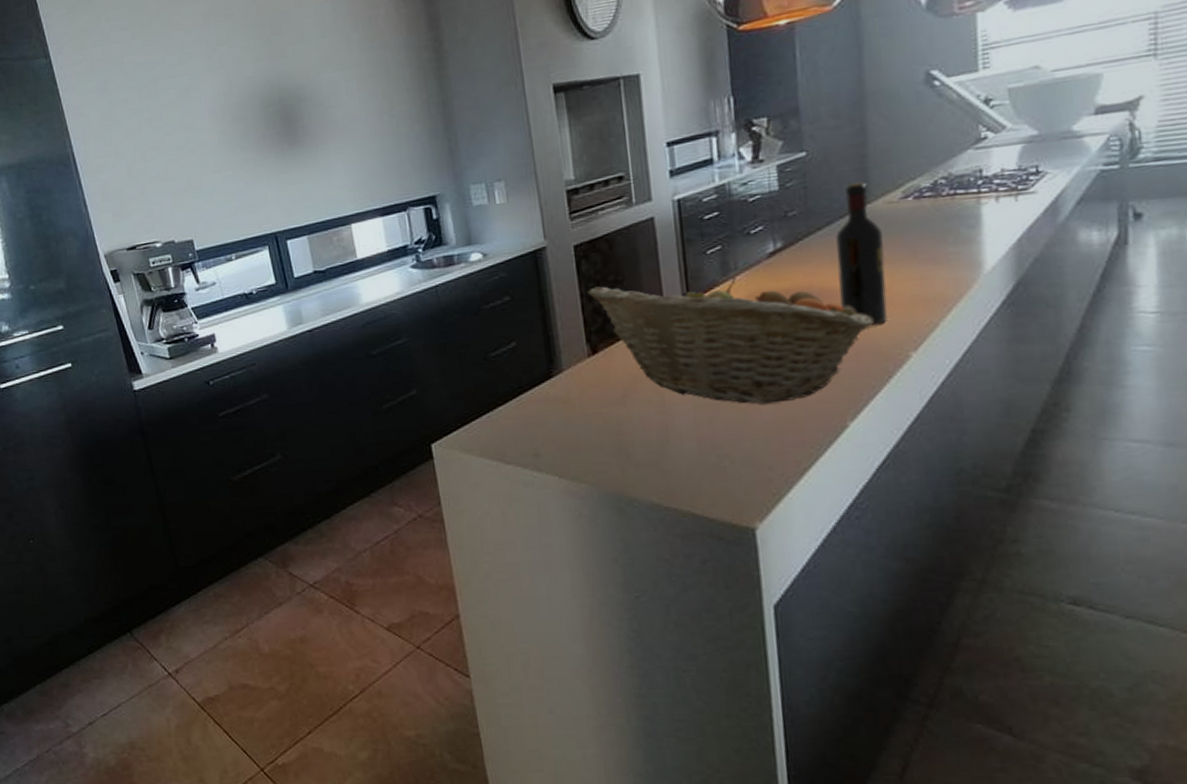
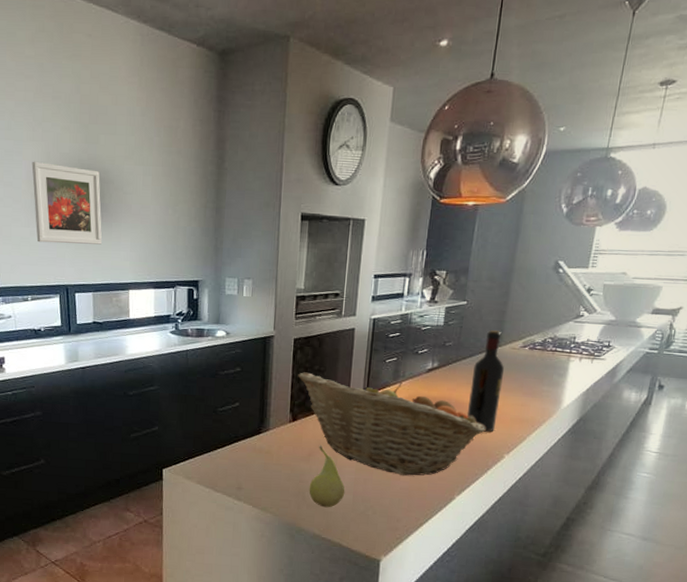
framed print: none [212,88,310,188] -> present [31,161,103,245]
fruit: none [632,380,685,465] -> present [309,445,345,508]

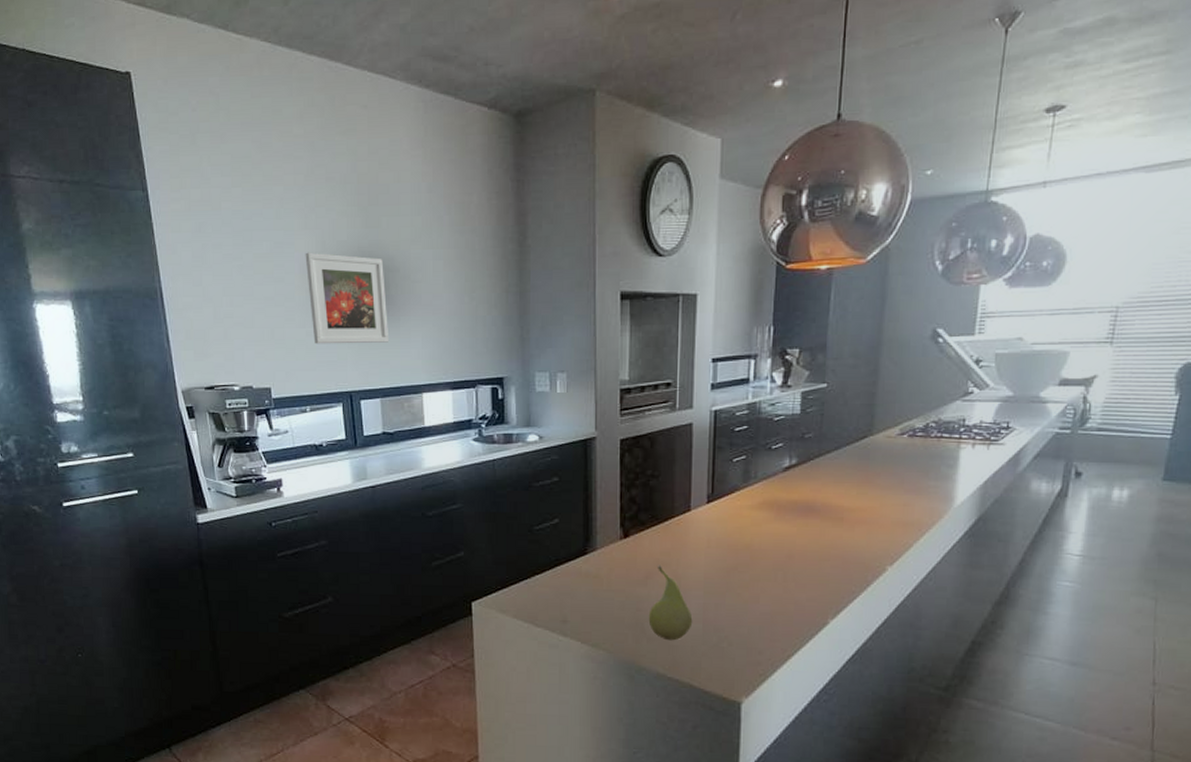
fruit basket: present [298,372,485,476] -> none [627,478,861,598]
wine bottle: present [466,330,505,432] -> none [836,417,880,540]

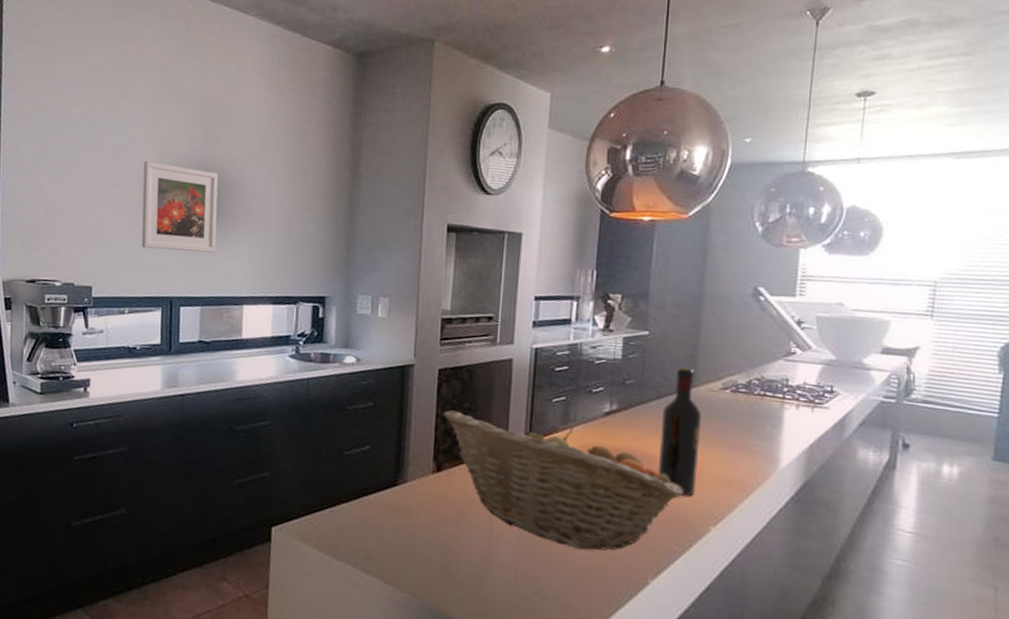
fruit basket: none [627,478,861,598] -> present [443,410,683,551]
fruit: present [648,565,693,641] -> none [457,504,505,589]
wine bottle: none [836,417,880,540] -> present [657,367,702,496]

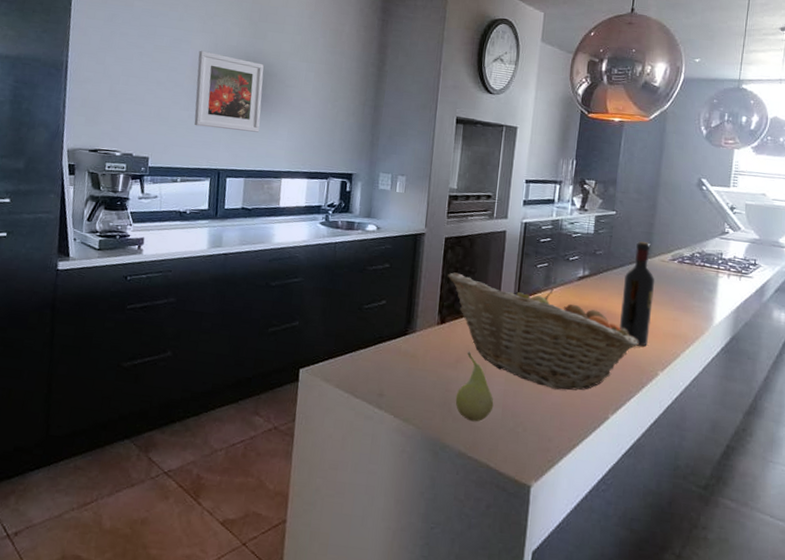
fruit: none [457,504,505,589] -> present [455,351,494,422]

